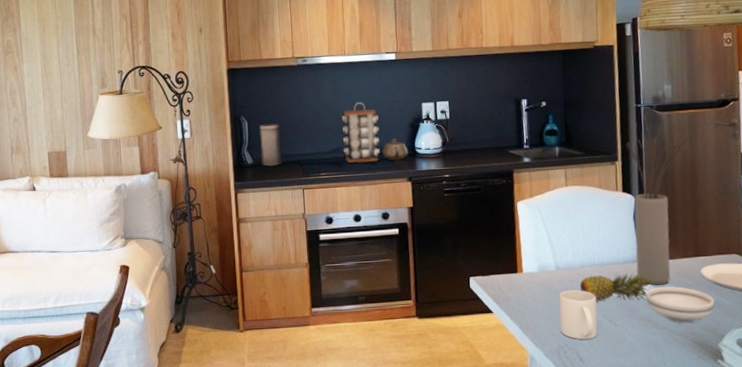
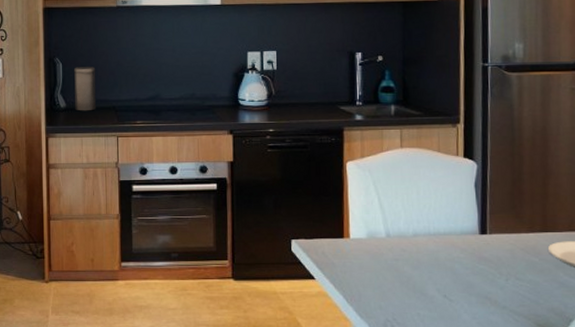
spice rack: present [342,102,380,164] -> none [161,48,201,113]
teapot: present [382,139,409,161] -> none [202,88,231,112]
mug: present [559,289,598,340] -> none [388,260,430,315]
fruit: present [580,272,654,301] -> none [412,245,495,275]
vase: present [625,115,693,285] -> none [469,75,545,261]
bowl: present [645,285,715,323] -> none [485,262,563,303]

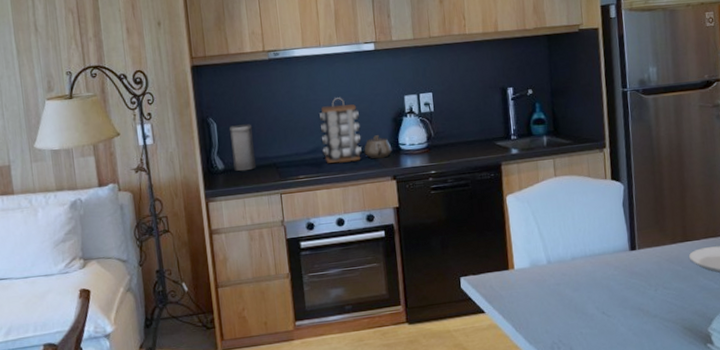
spice rack: none [161,48,201,113] -> present [319,97,362,164]
teapot: none [202,88,231,112] -> present [364,135,392,159]

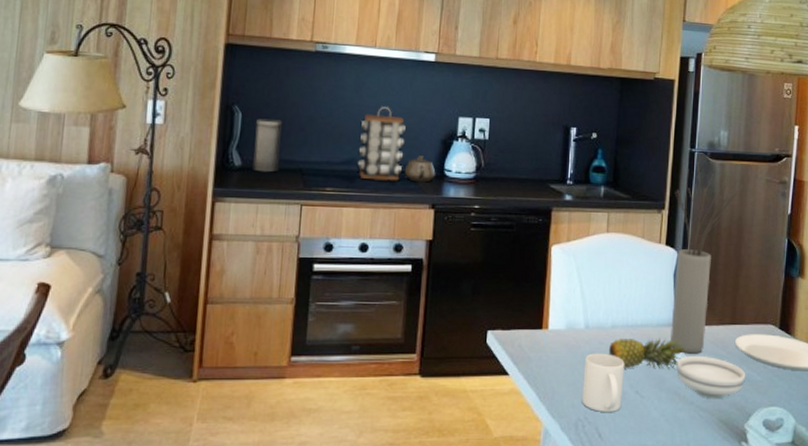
mug: none [552,283,591,334] -> present [582,353,625,413]
fruit: none [572,261,644,293] -> present [609,338,687,369]
vase: none [613,99,678,273] -> present [670,161,743,354]
bowl: none [636,272,704,310] -> present [677,355,746,398]

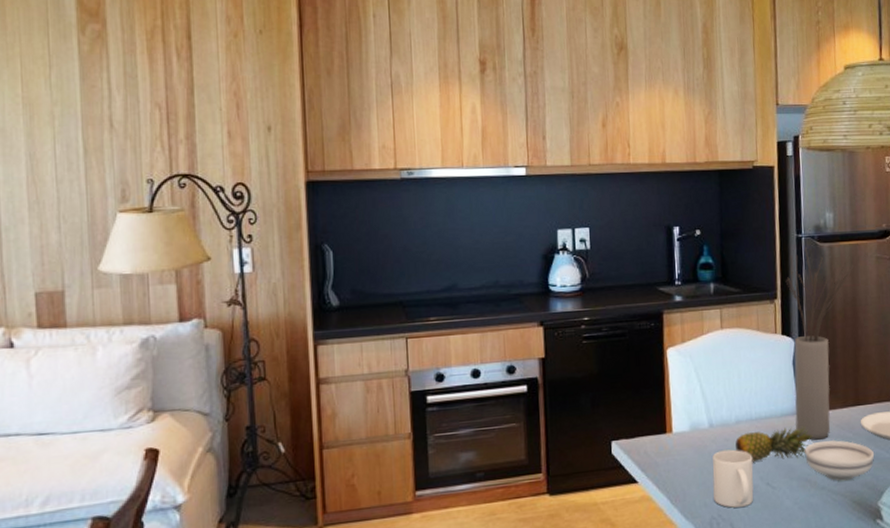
canister: present [251,118,283,173] -> none [348,253,379,310]
spice rack: present [357,107,406,182] -> none [457,228,505,305]
teapot: present [404,156,436,183] -> none [508,273,541,301]

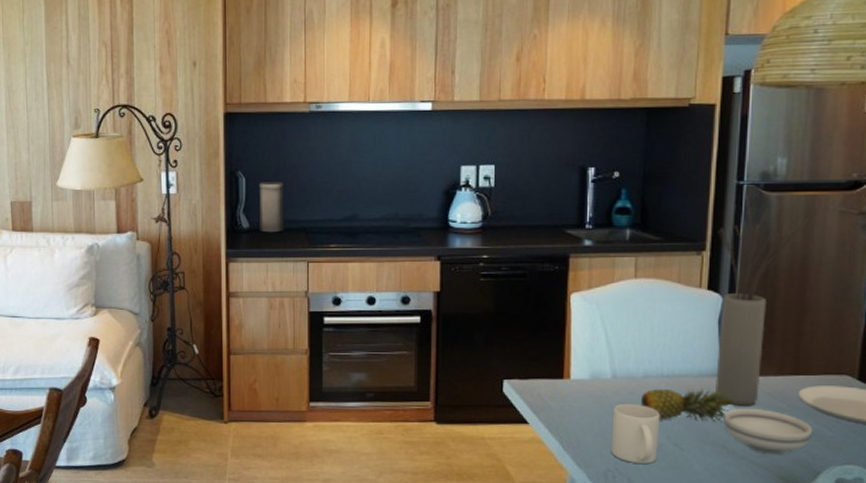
canister: none [348,253,379,310] -> present [258,182,285,233]

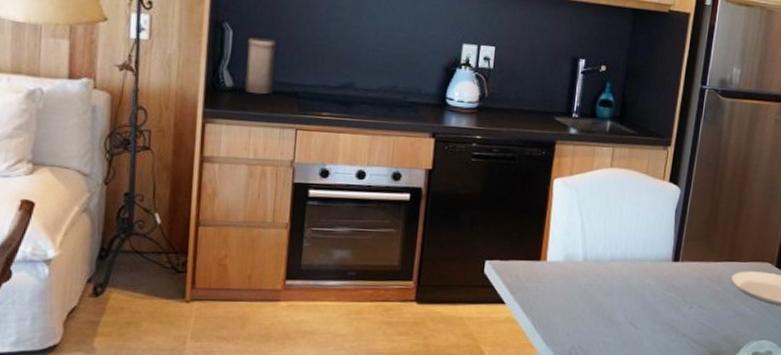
mug: present [611,403,660,465] -> none [577,285,621,342]
fruit: present [641,389,736,422] -> none [606,272,683,303]
vase: present [715,195,809,406] -> none [667,98,752,289]
bowl: present [724,408,813,454] -> none [671,290,740,331]

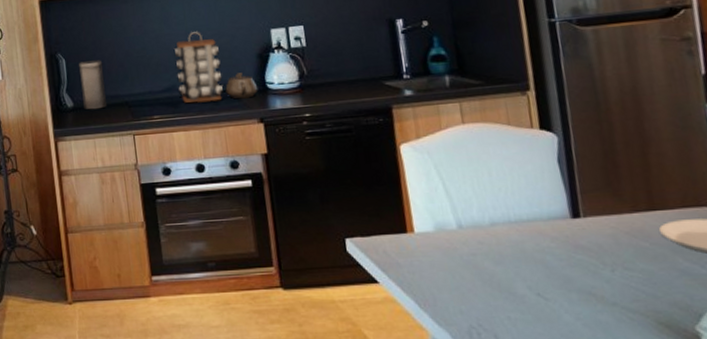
spice rack: none [355,30,407,108] -> present [174,31,223,104]
teapot: none [404,83,437,111] -> present [225,73,258,99]

